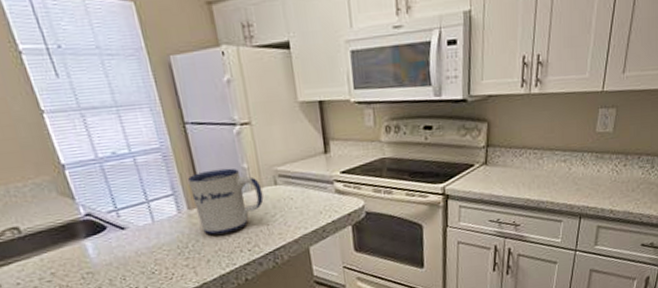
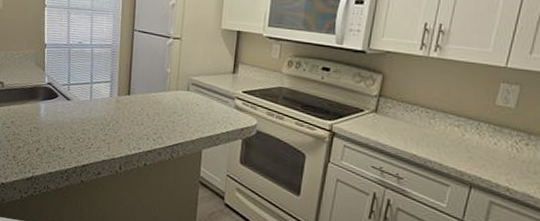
mug: present [187,168,264,235] -> none [123,68,177,122]

